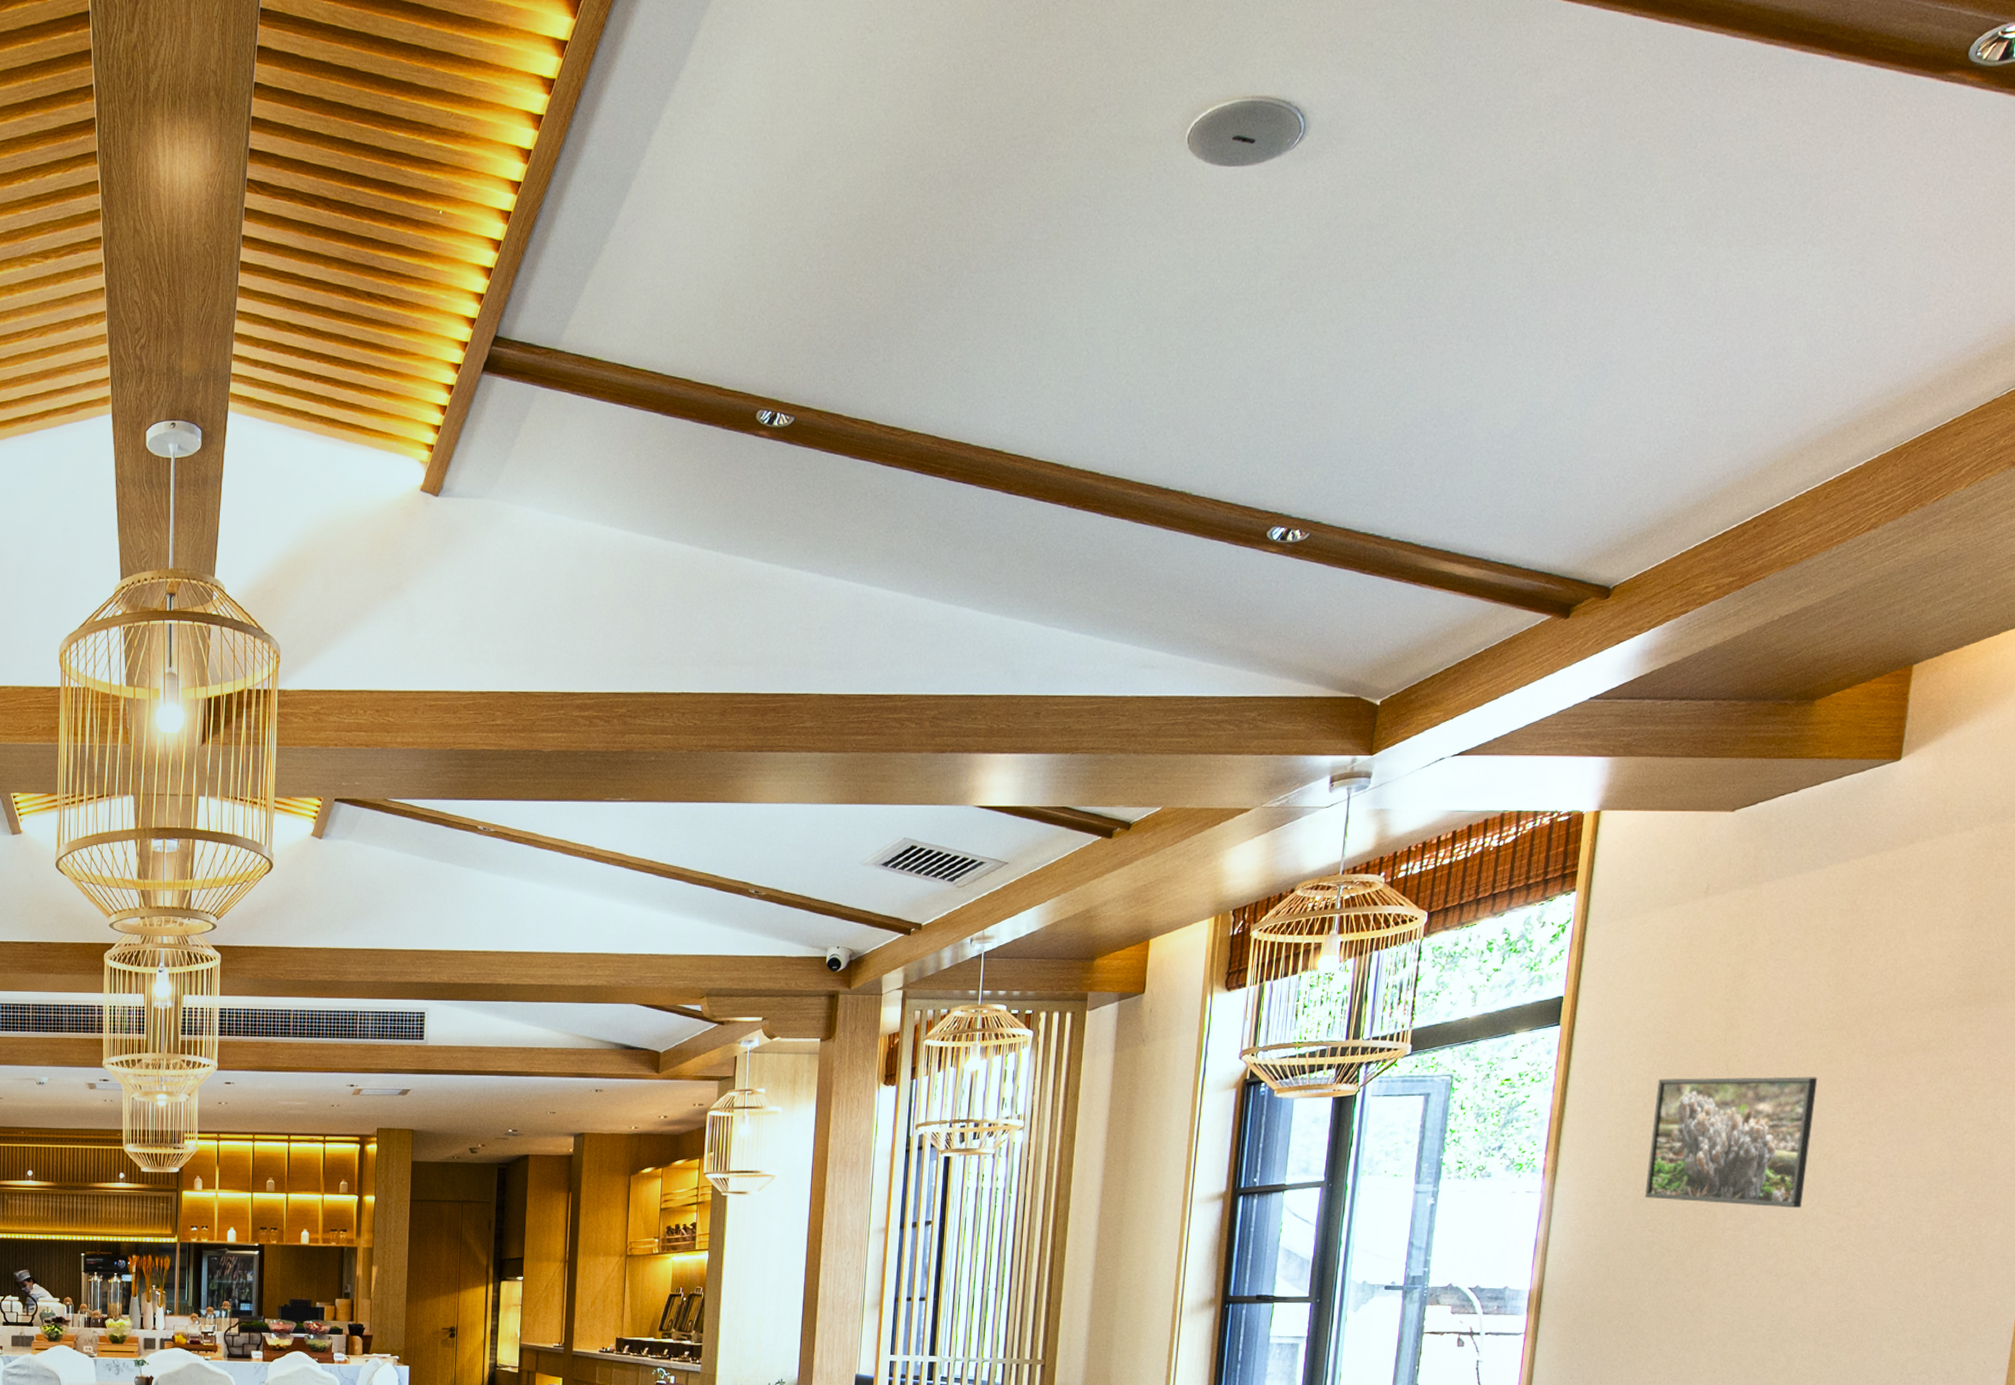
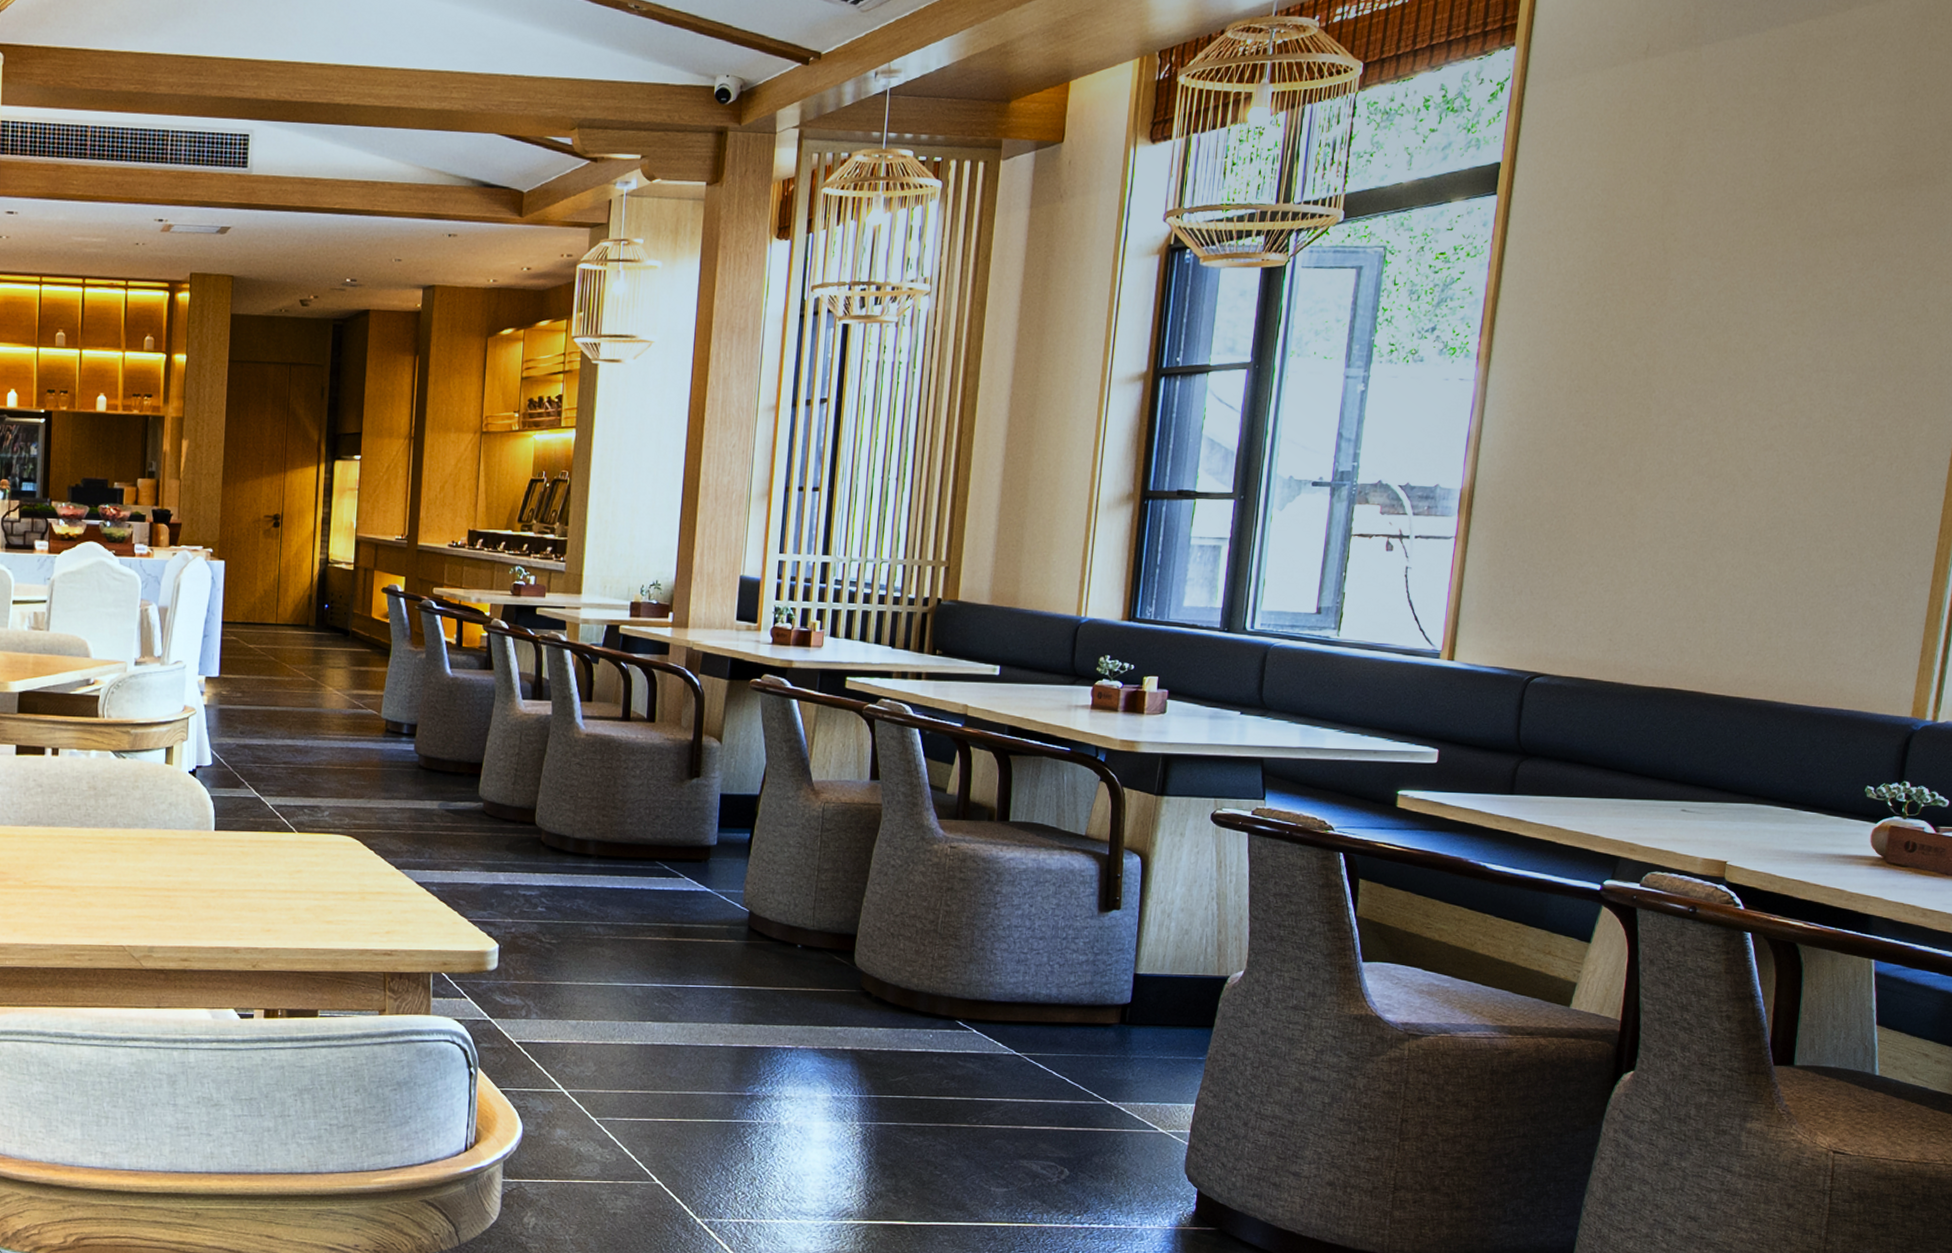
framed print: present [1645,1077,1818,1209] -> none [1579,257,1753,404]

